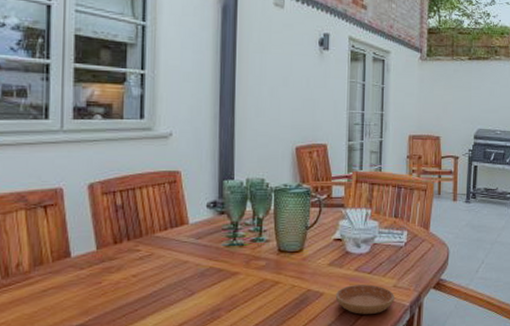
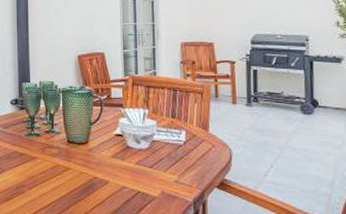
saucer: present [335,284,394,314] -> none [119,177,177,206]

